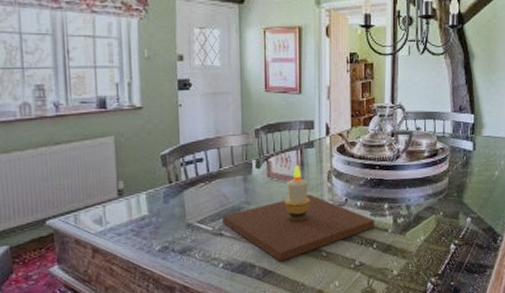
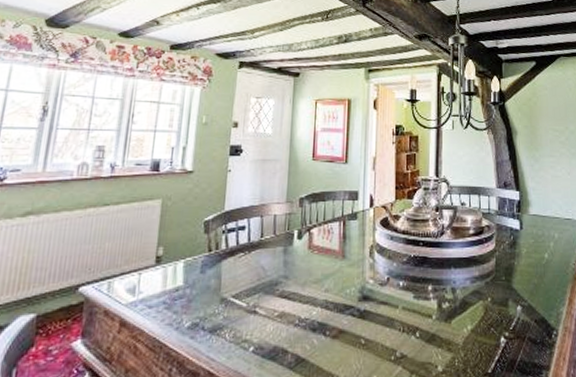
candle: present [222,165,375,262] -> none [258,238,418,348]

